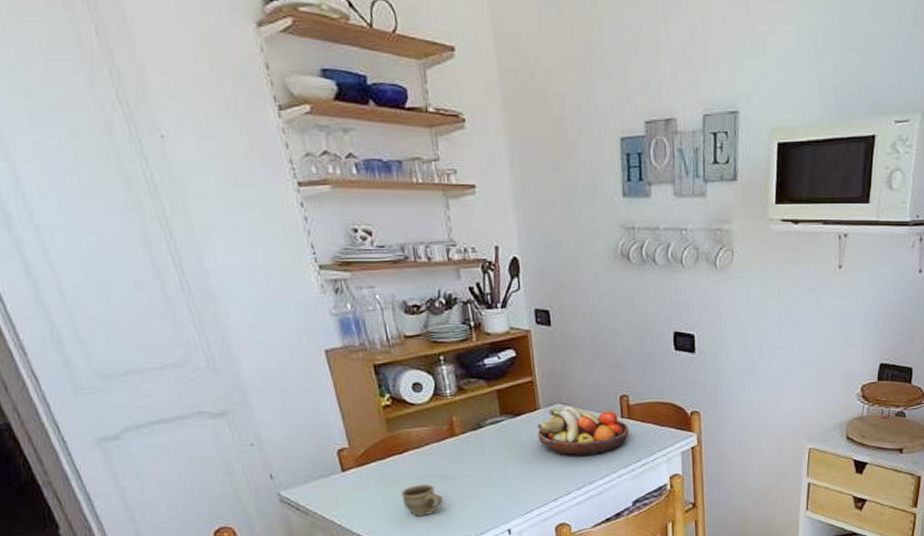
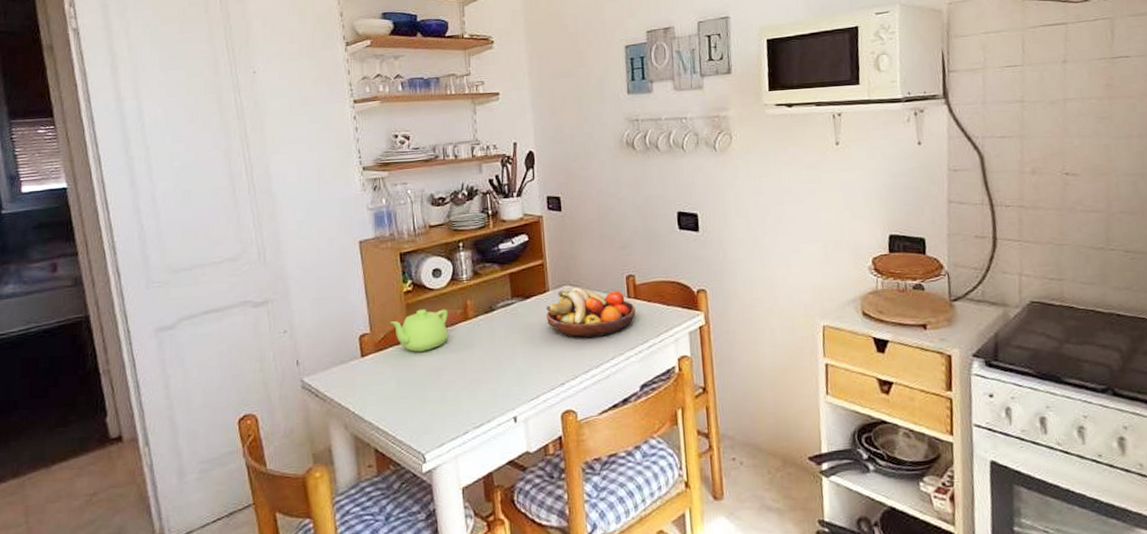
teapot: none [369,424,435,467] -> present [389,309,448,352]
cup: present [400,484,443,517] -> none [413,369,452,403]

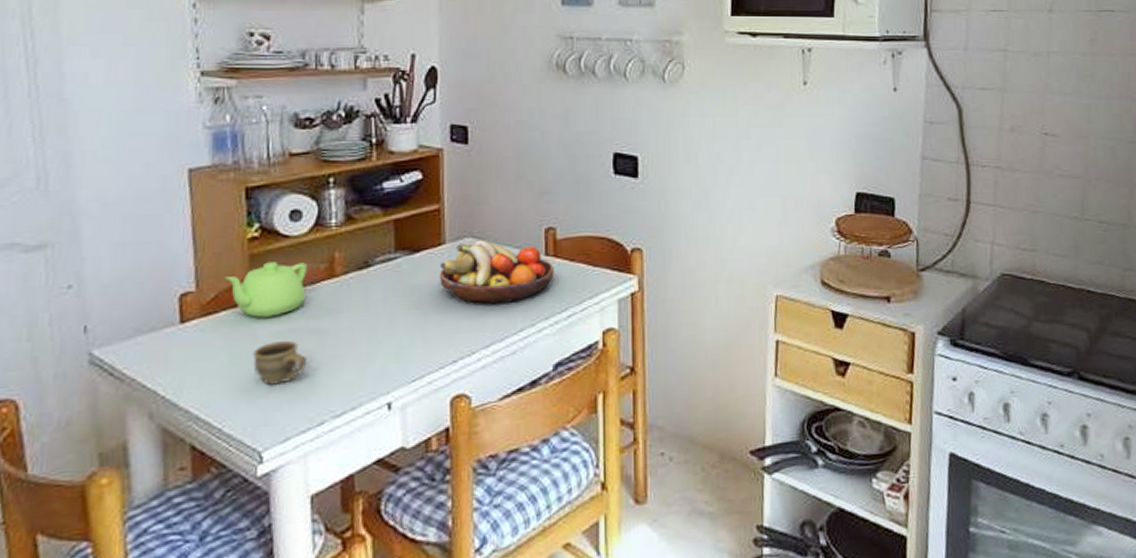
cup: none [413,369,452,403] -> present [252,340,306,385]

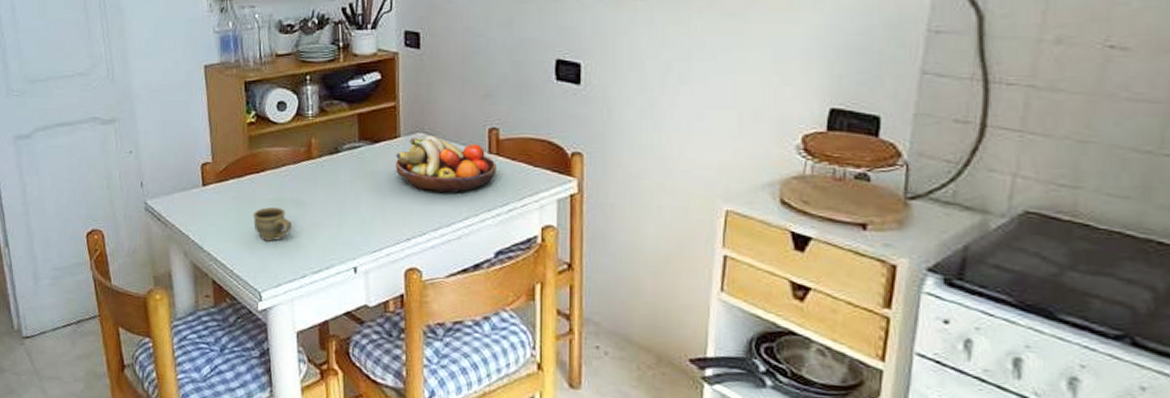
teapot: present [224,262,307,318] -> none [231,143,291,187]

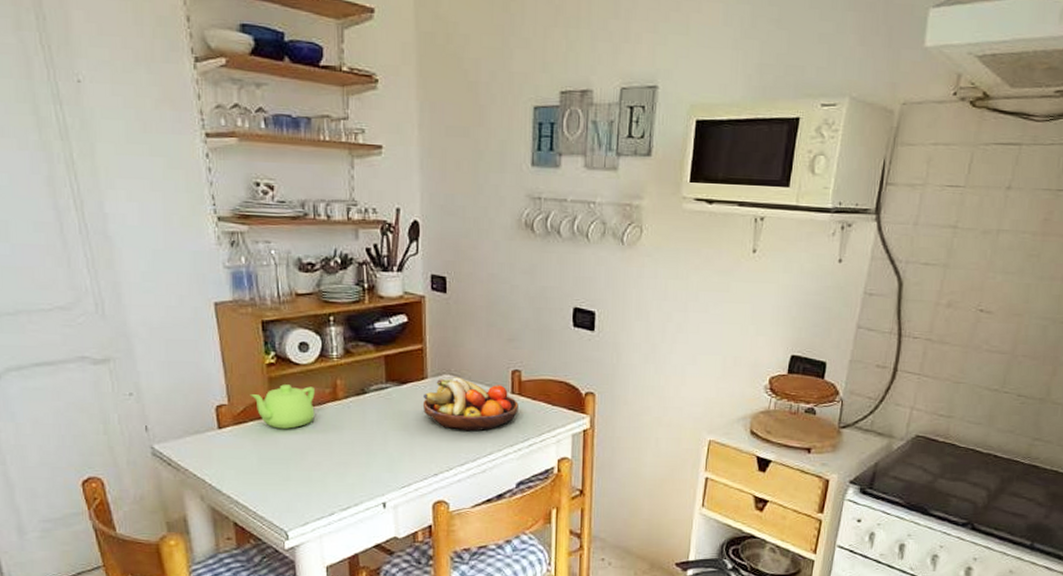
teapot: none [231,143,291,187] -> present [250,384,315,429]
cup: present [252,206,292,241] -> none [275,448,318,482]

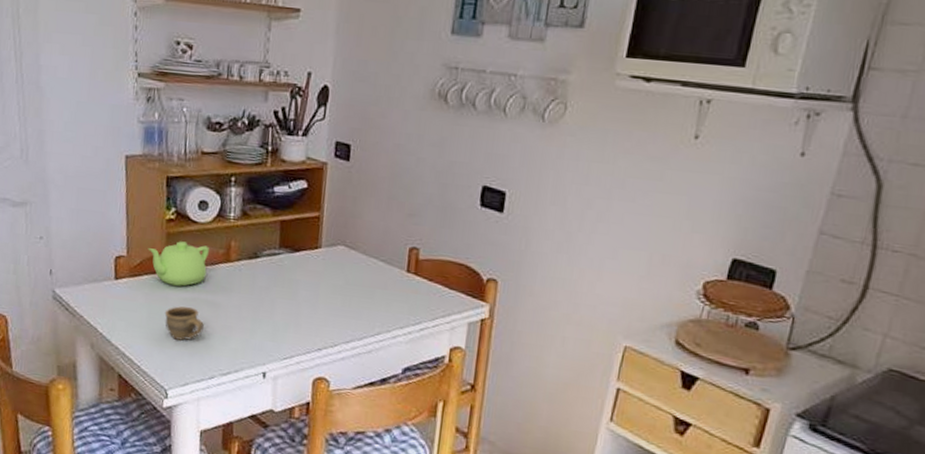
cup: none [275,448,318,482] -> present [164,306,204,341]
fruit bowl: present [422,377,519,431] -> none [313,249,413,308]

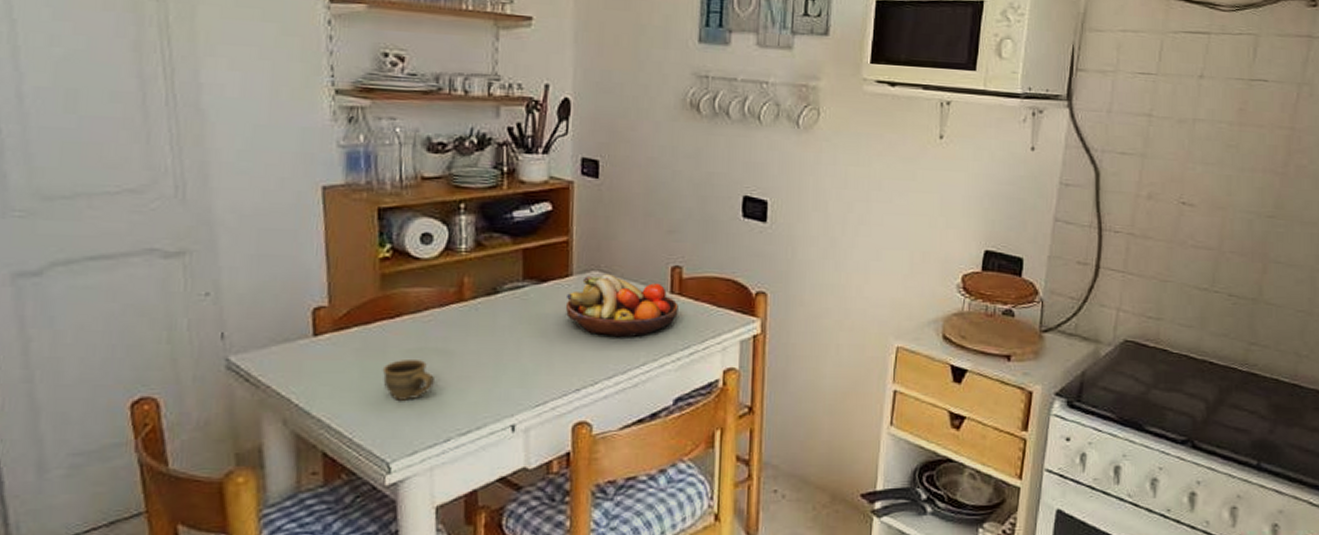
teapot: present [147,241,209,287] -> none [356,282,437,336]
fruit bowl: none [313,249,413,308] -> present [565,274,678,337]

